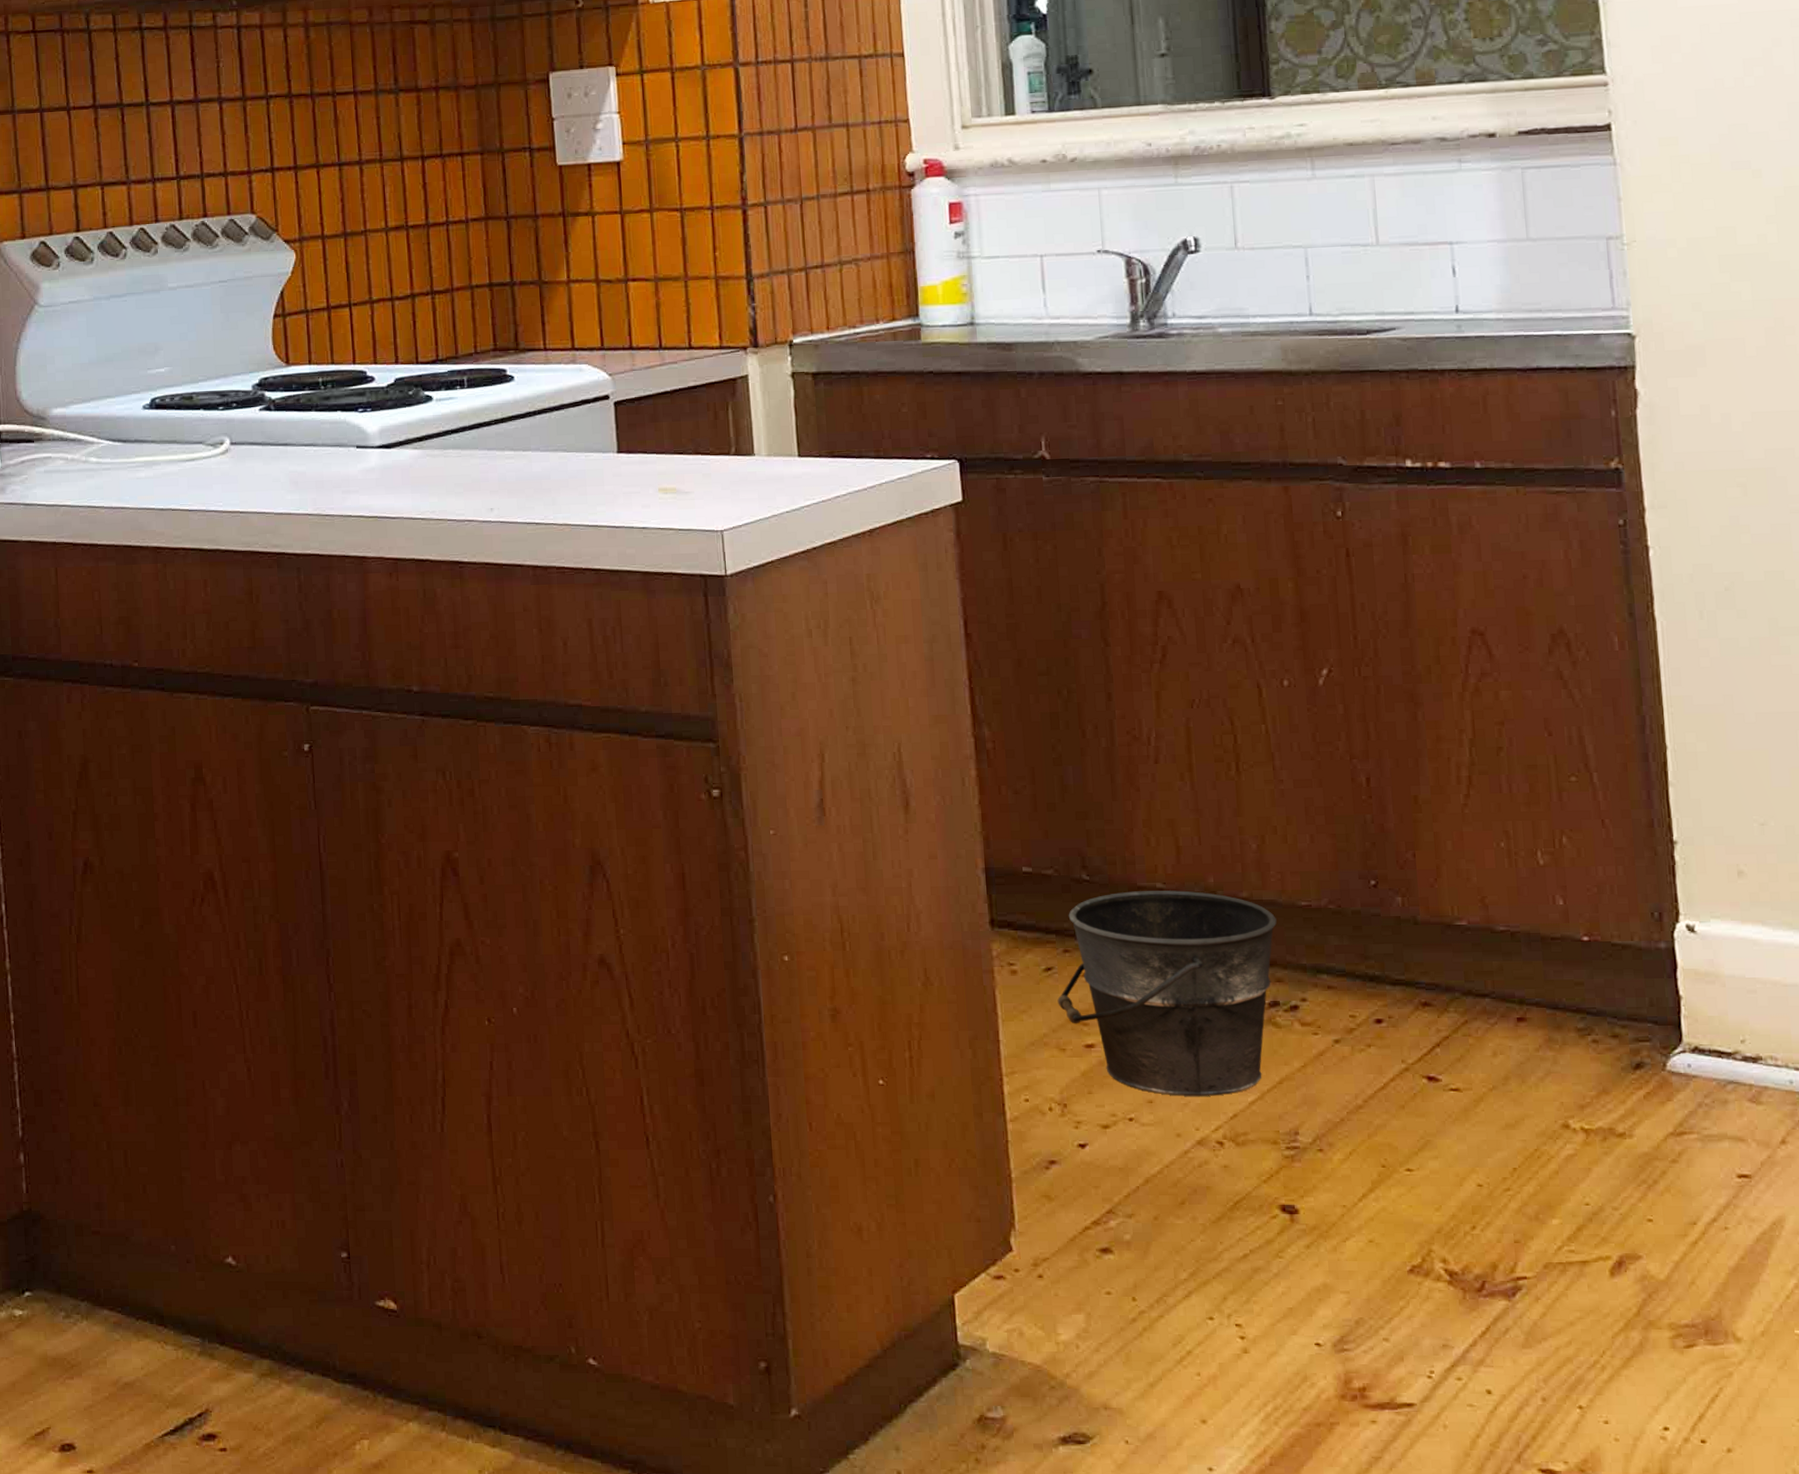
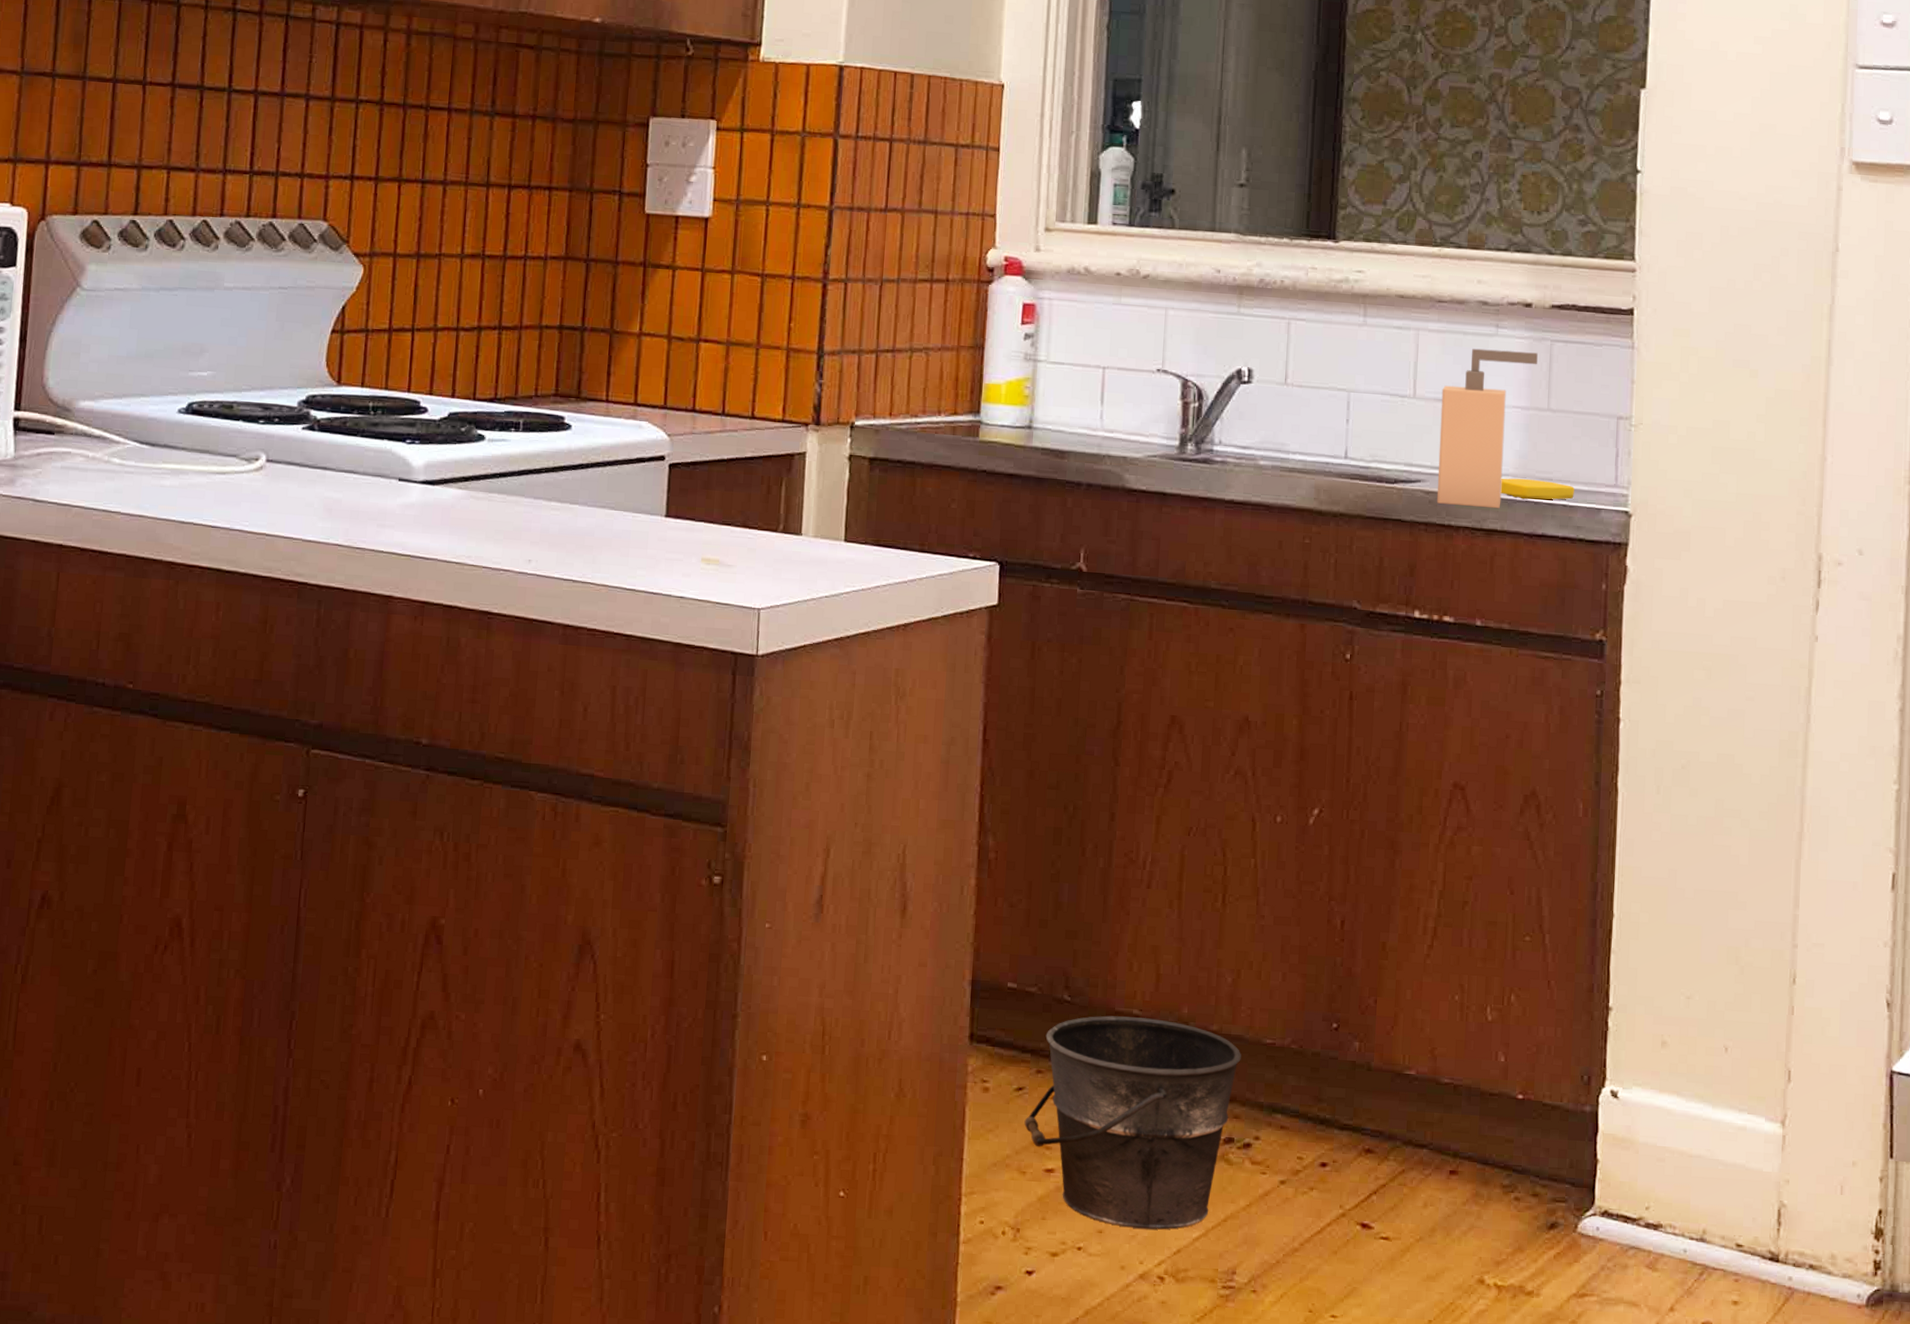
soap dispenser: none [1407,183,1509,349] -> present [1436,348,1538,509]
sponge: none [1484,312,1568,335] -> present [1501,478,1574,500]

